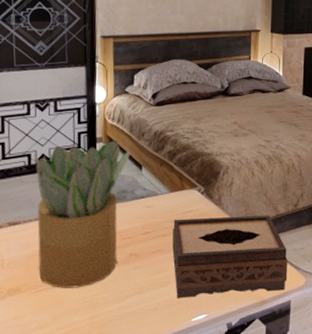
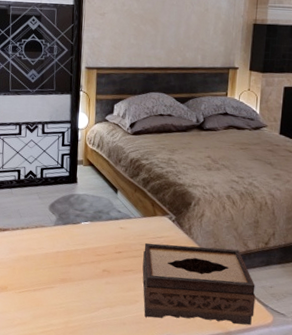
potted plant: present [34,140,131,288] -> none [23,163,108,294]

